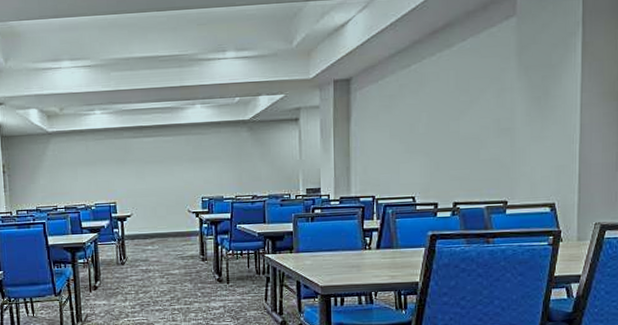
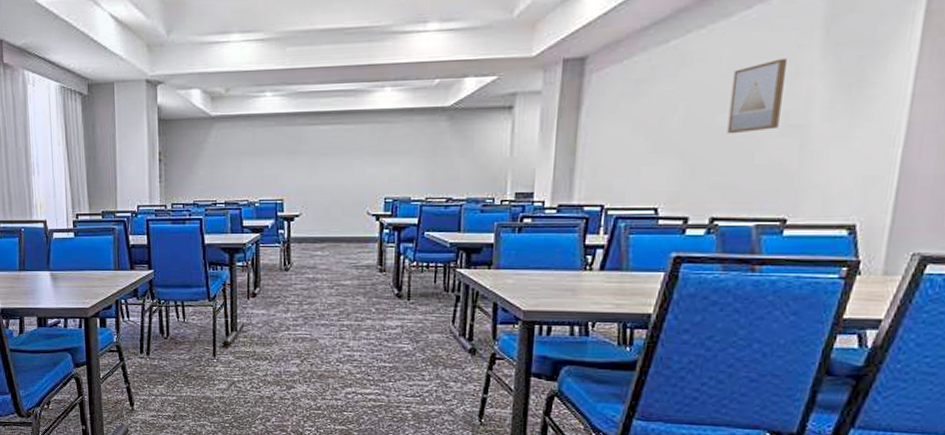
wall art: none [458,78,495,137] -> present [727,58,788,134]

